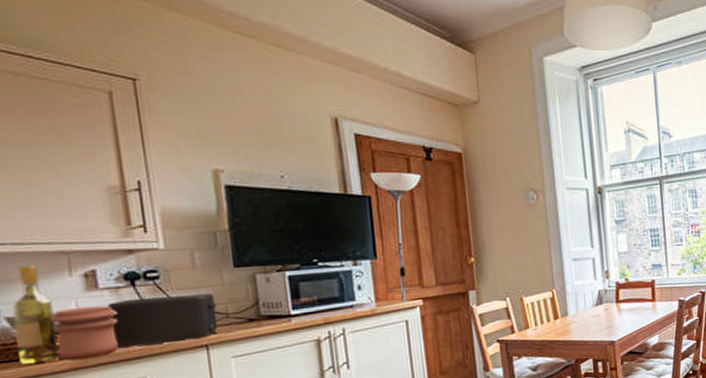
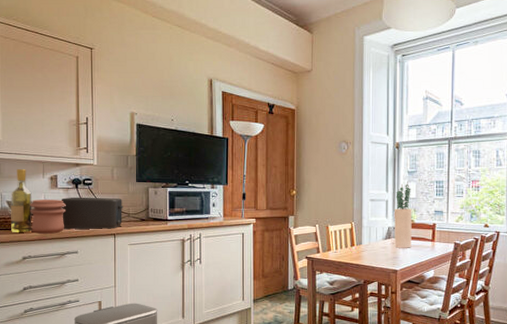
vase: none [603,233,629,315] -> present [394,181,412,248]

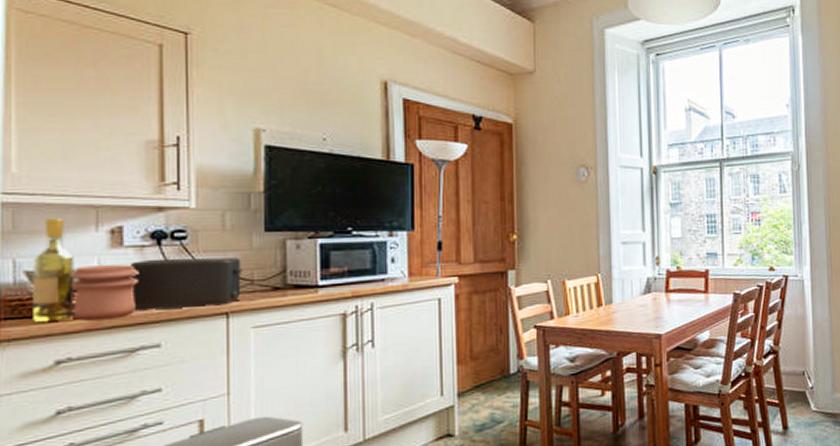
vase: present [394,181,412,248] -> none [655,216,679,305]

